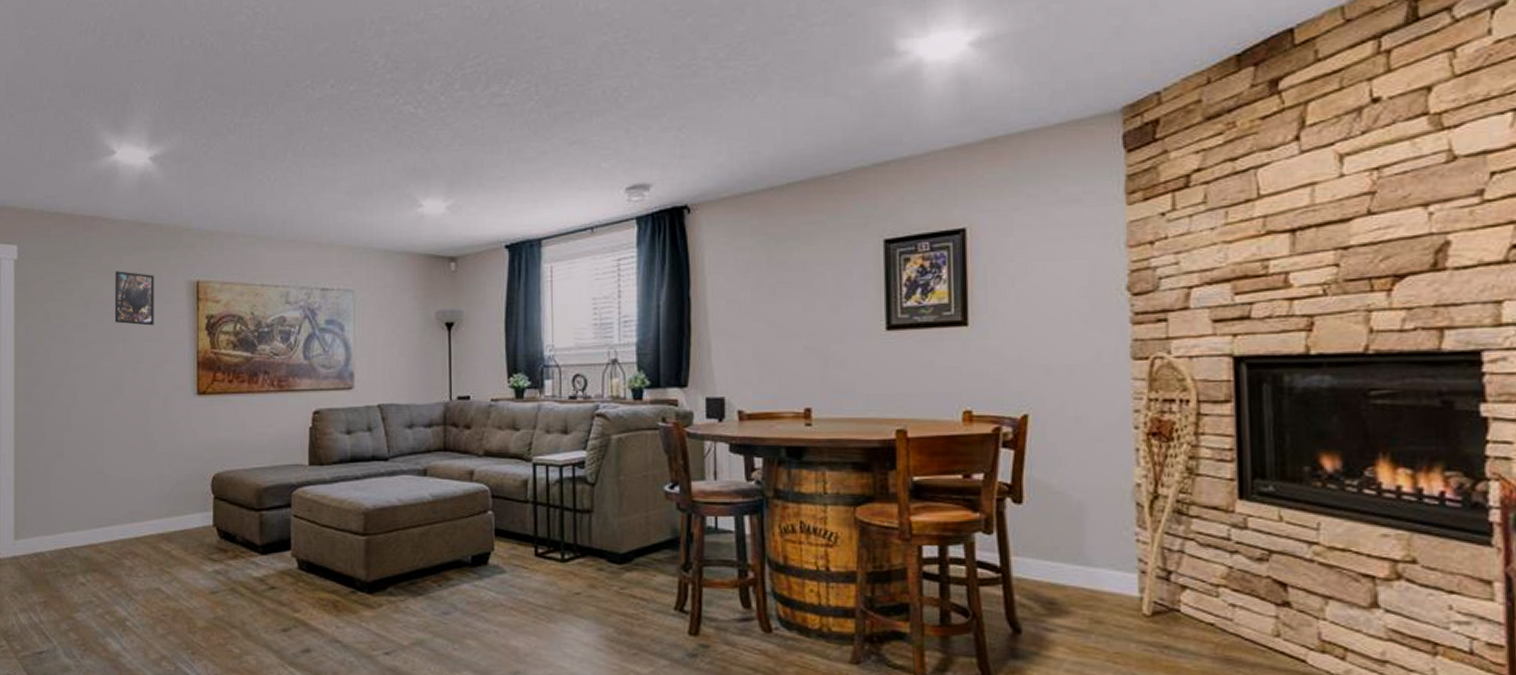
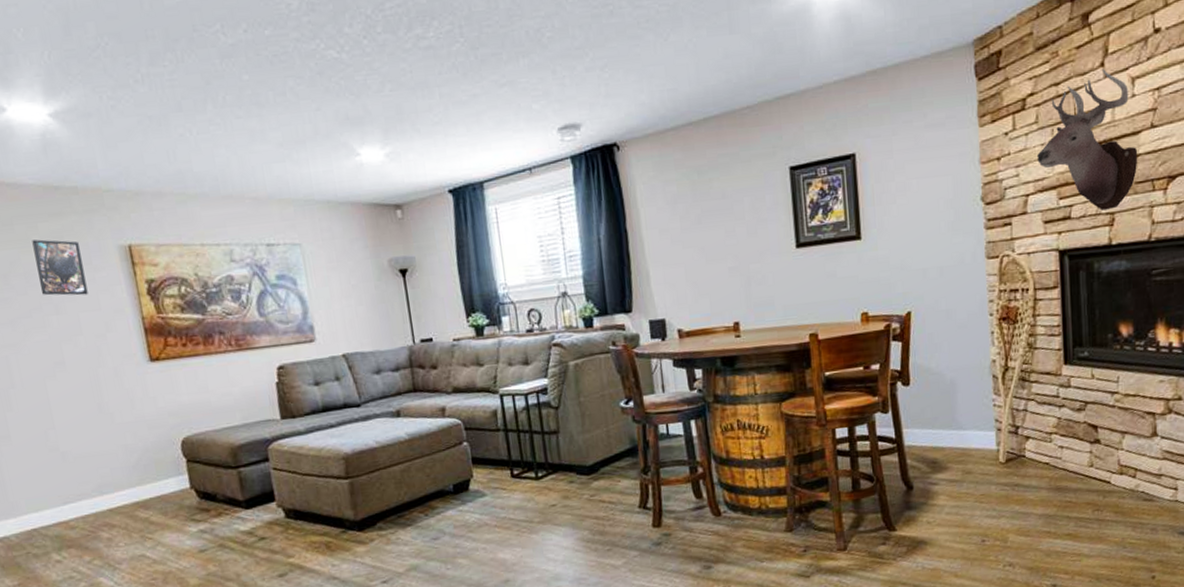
mounted trophy: none [1205,143,1349,311] -> present [1037,69,1138,210]

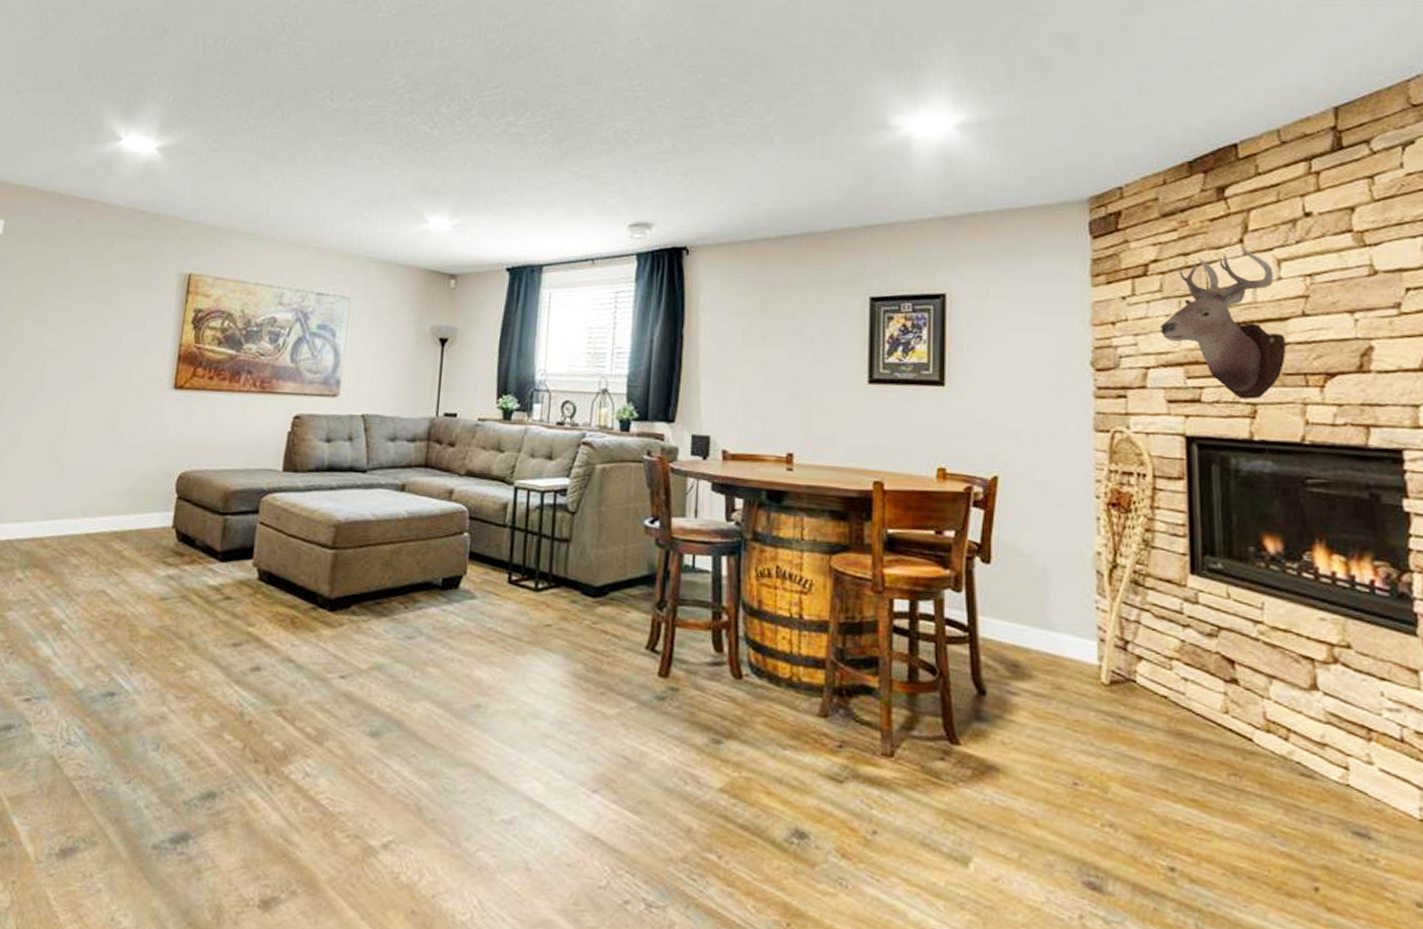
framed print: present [32,239,88,296] -> none [97,256,145,314]

